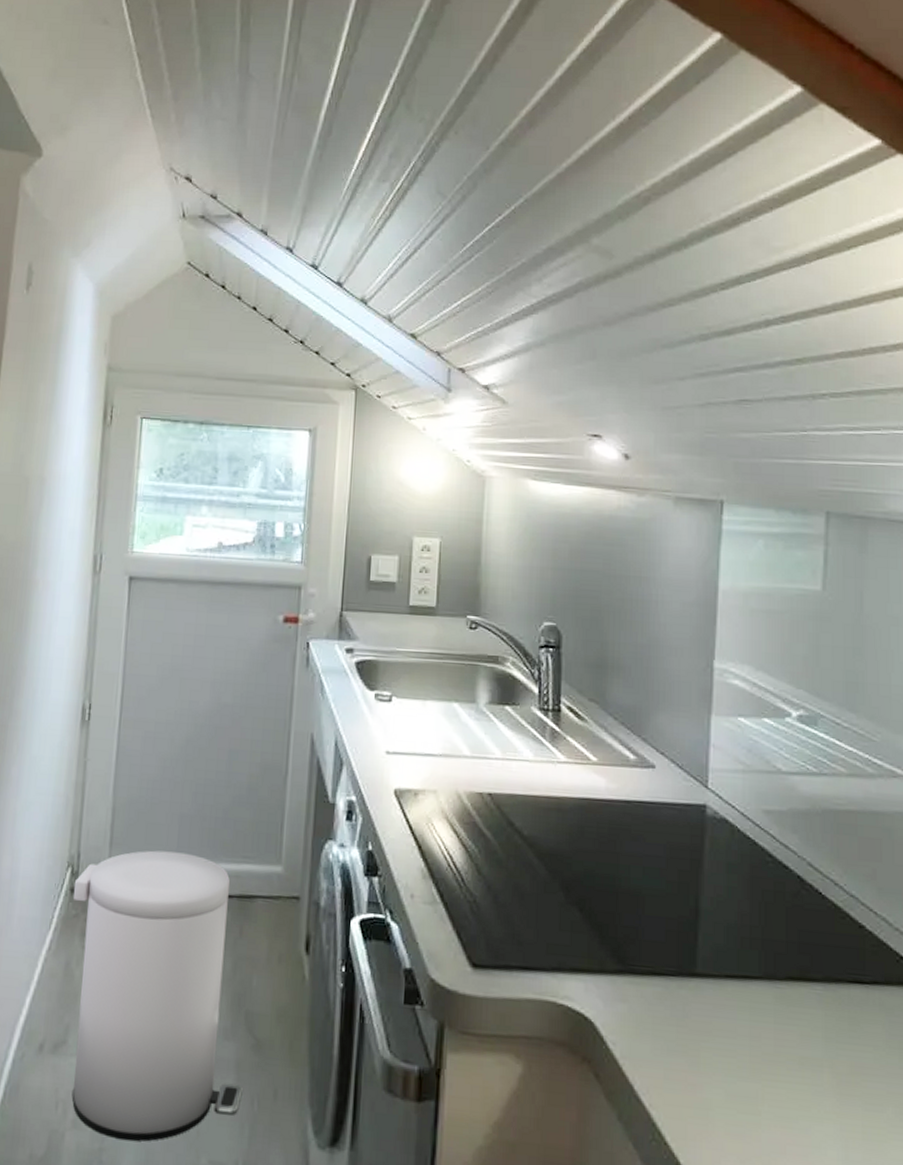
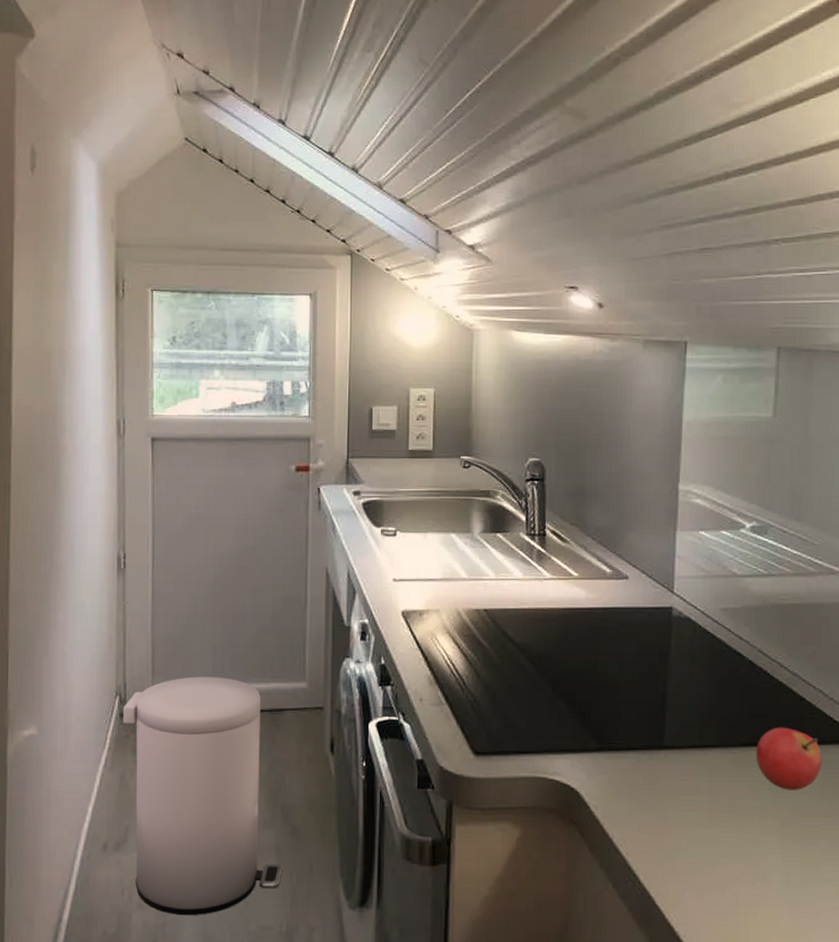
fruit: none [806,959,887,1041] -> present [755,727,822,790]

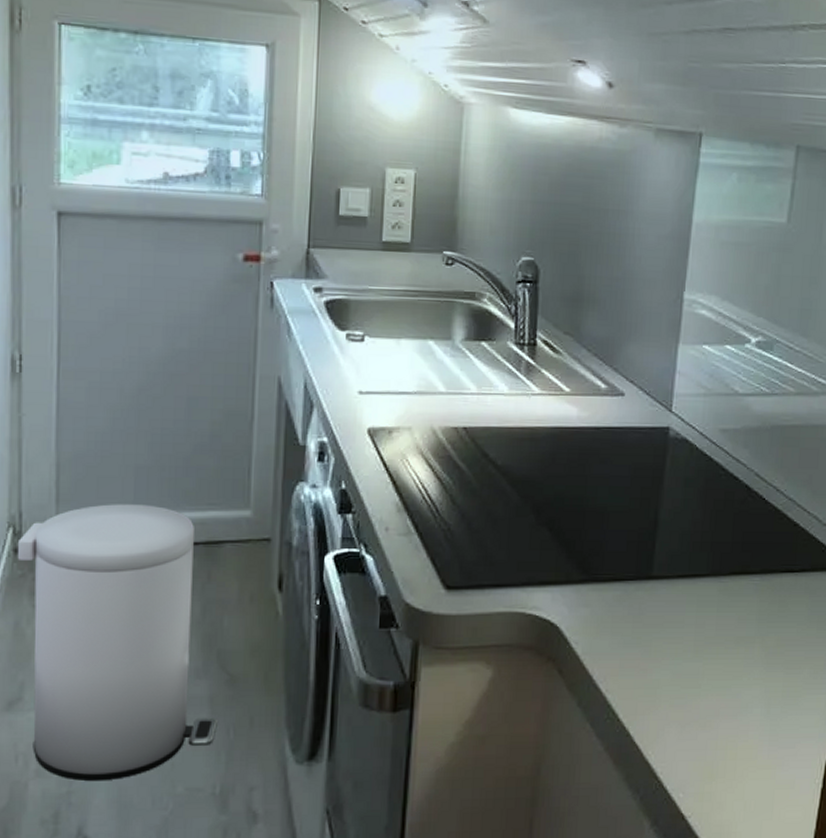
fruit: present [755,727,822,790] -> none [745,554,811,619]

